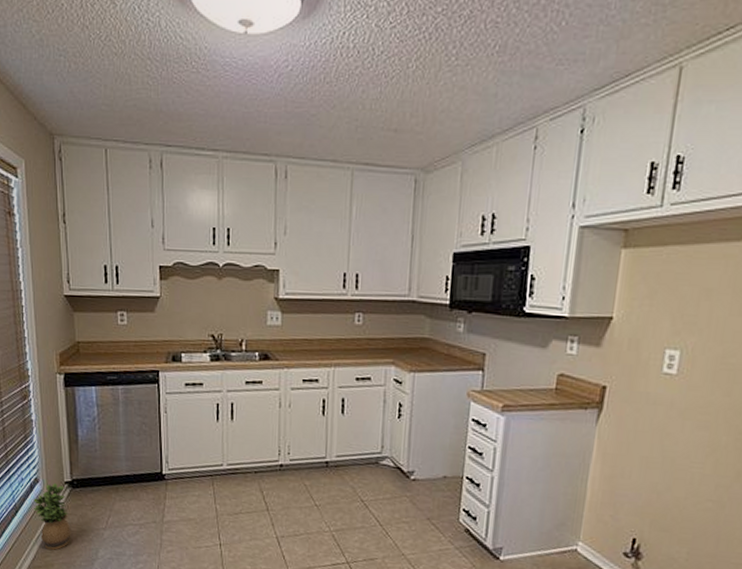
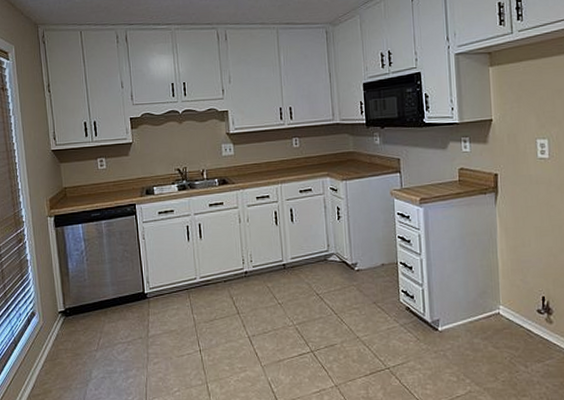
potted plant: present [33,483,71,550] -> none [31,314,67,377]

